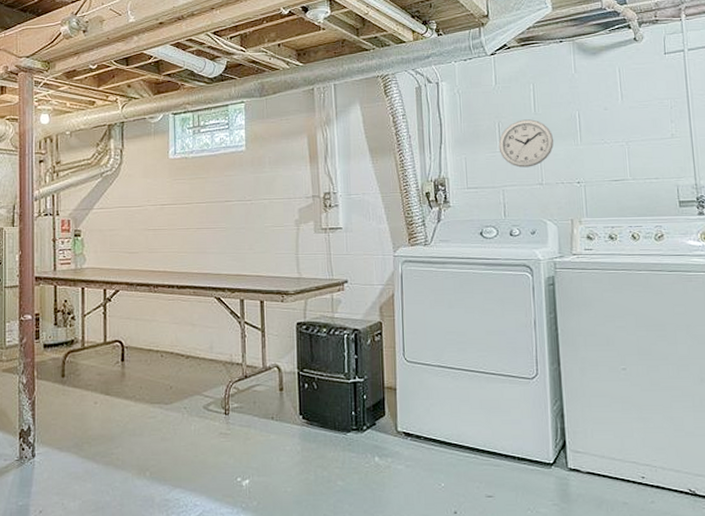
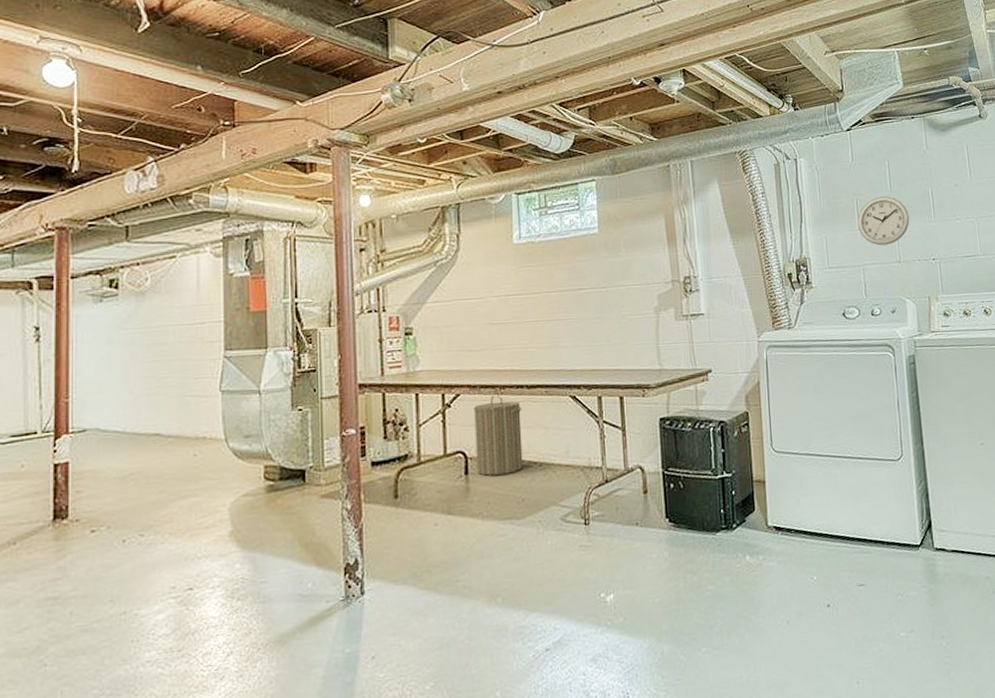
laundry hamper: none [131,292,172,364] -> present [474,394,523,476]

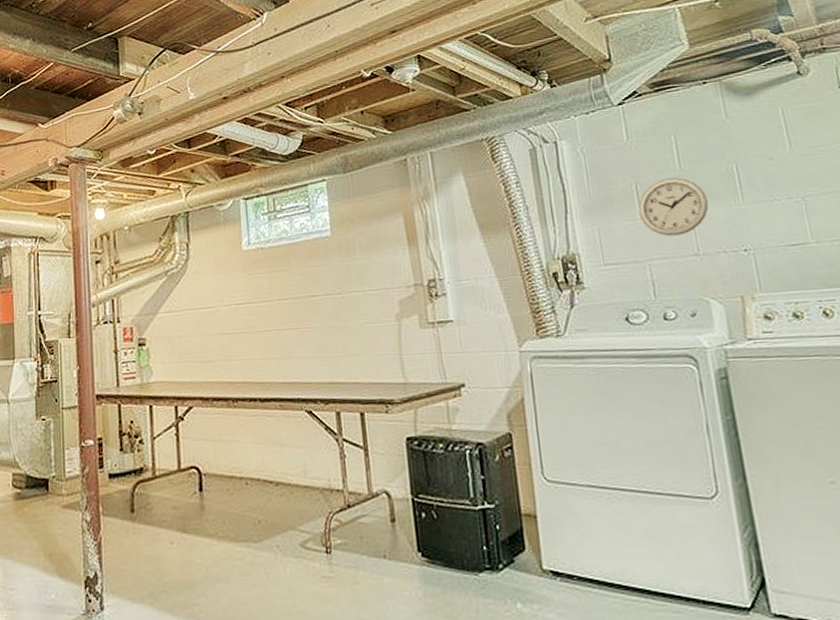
laundry hamper: present [474,394,523,476] -> none [207,408,259,494]

